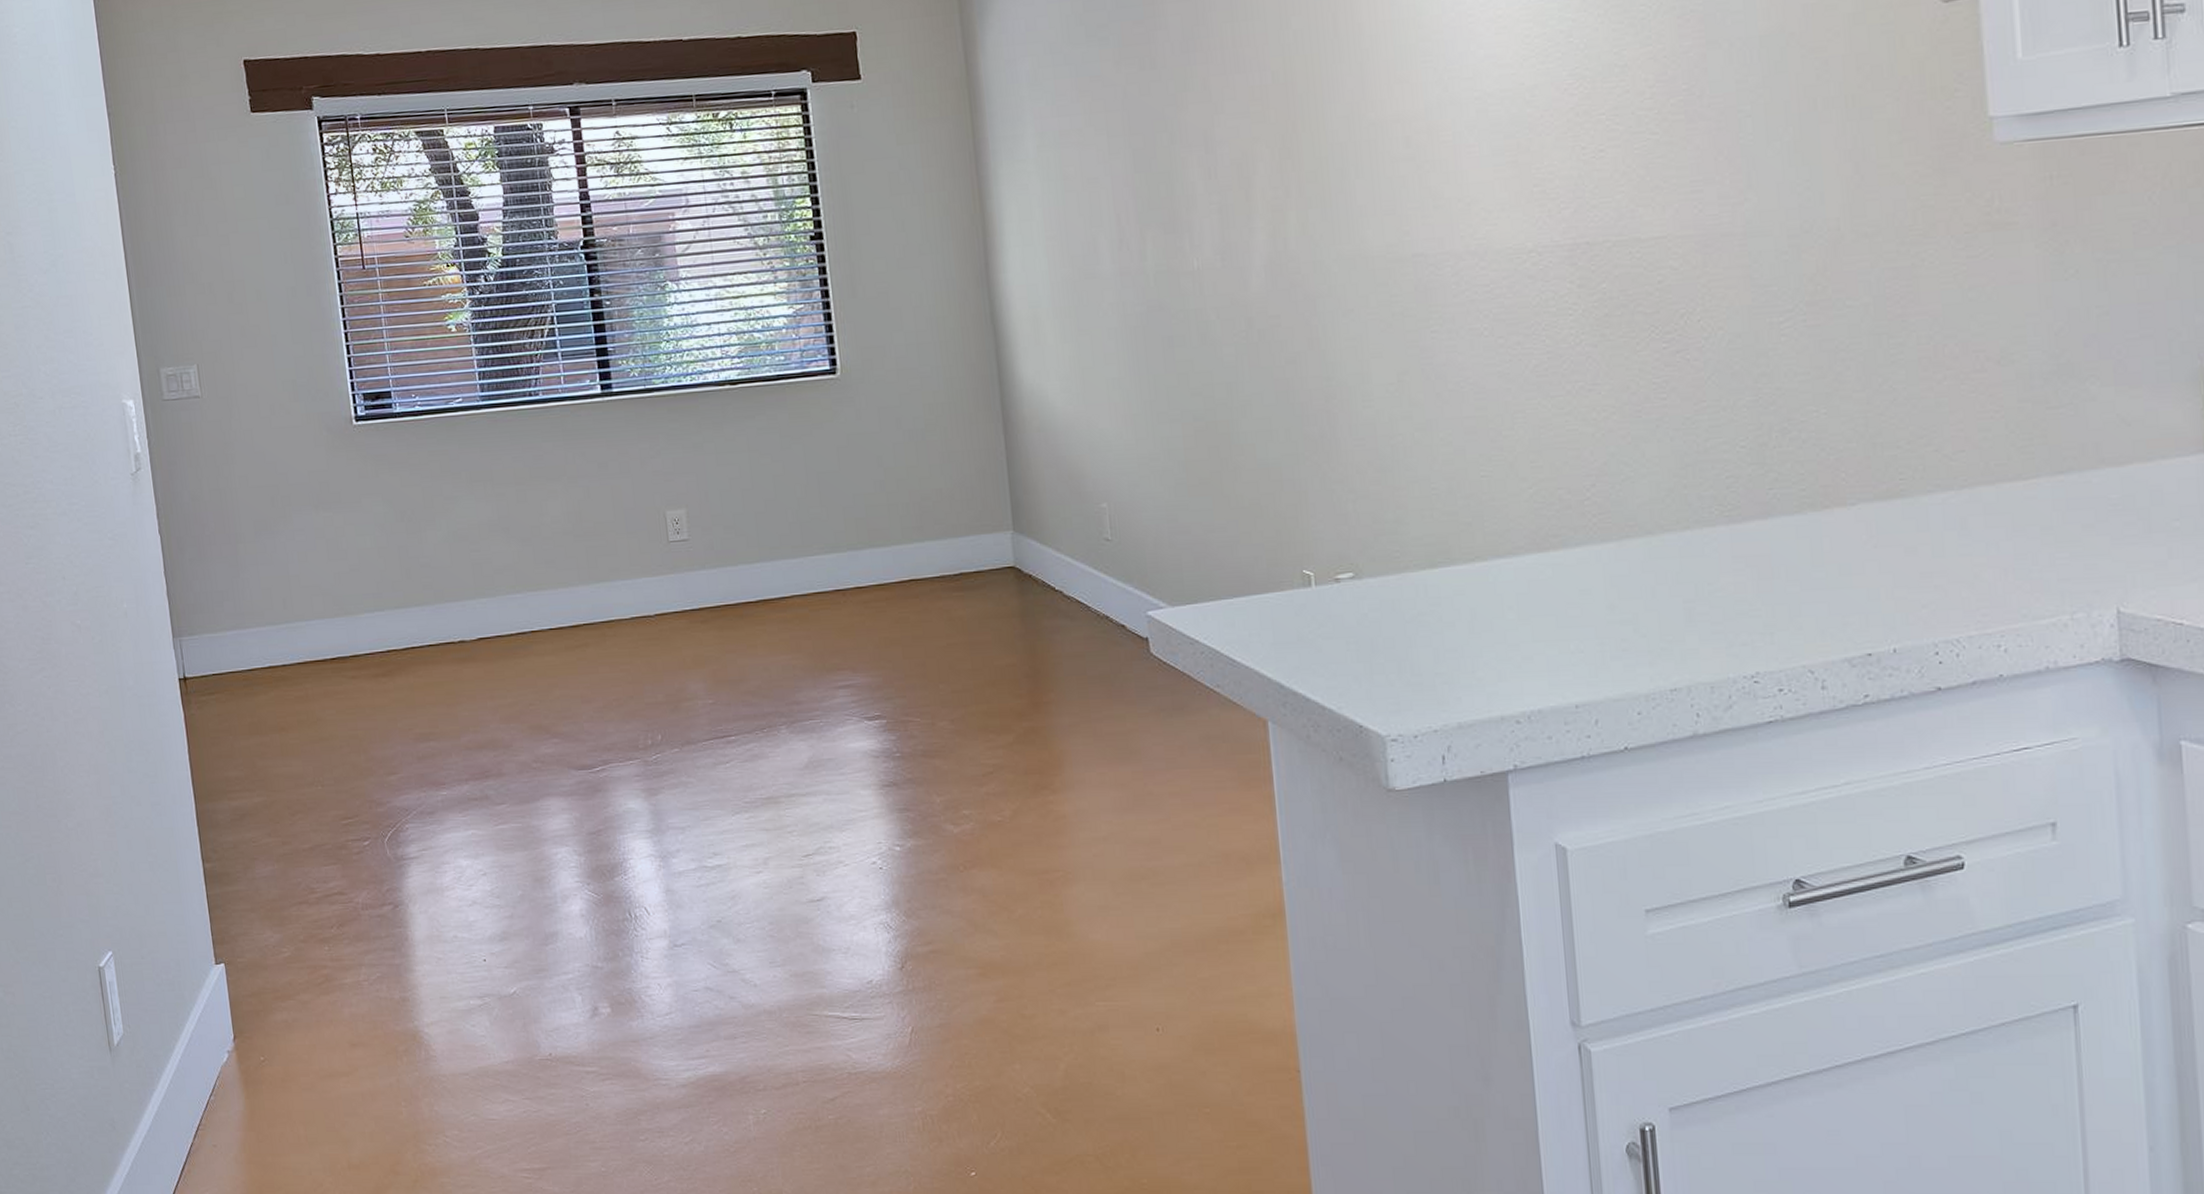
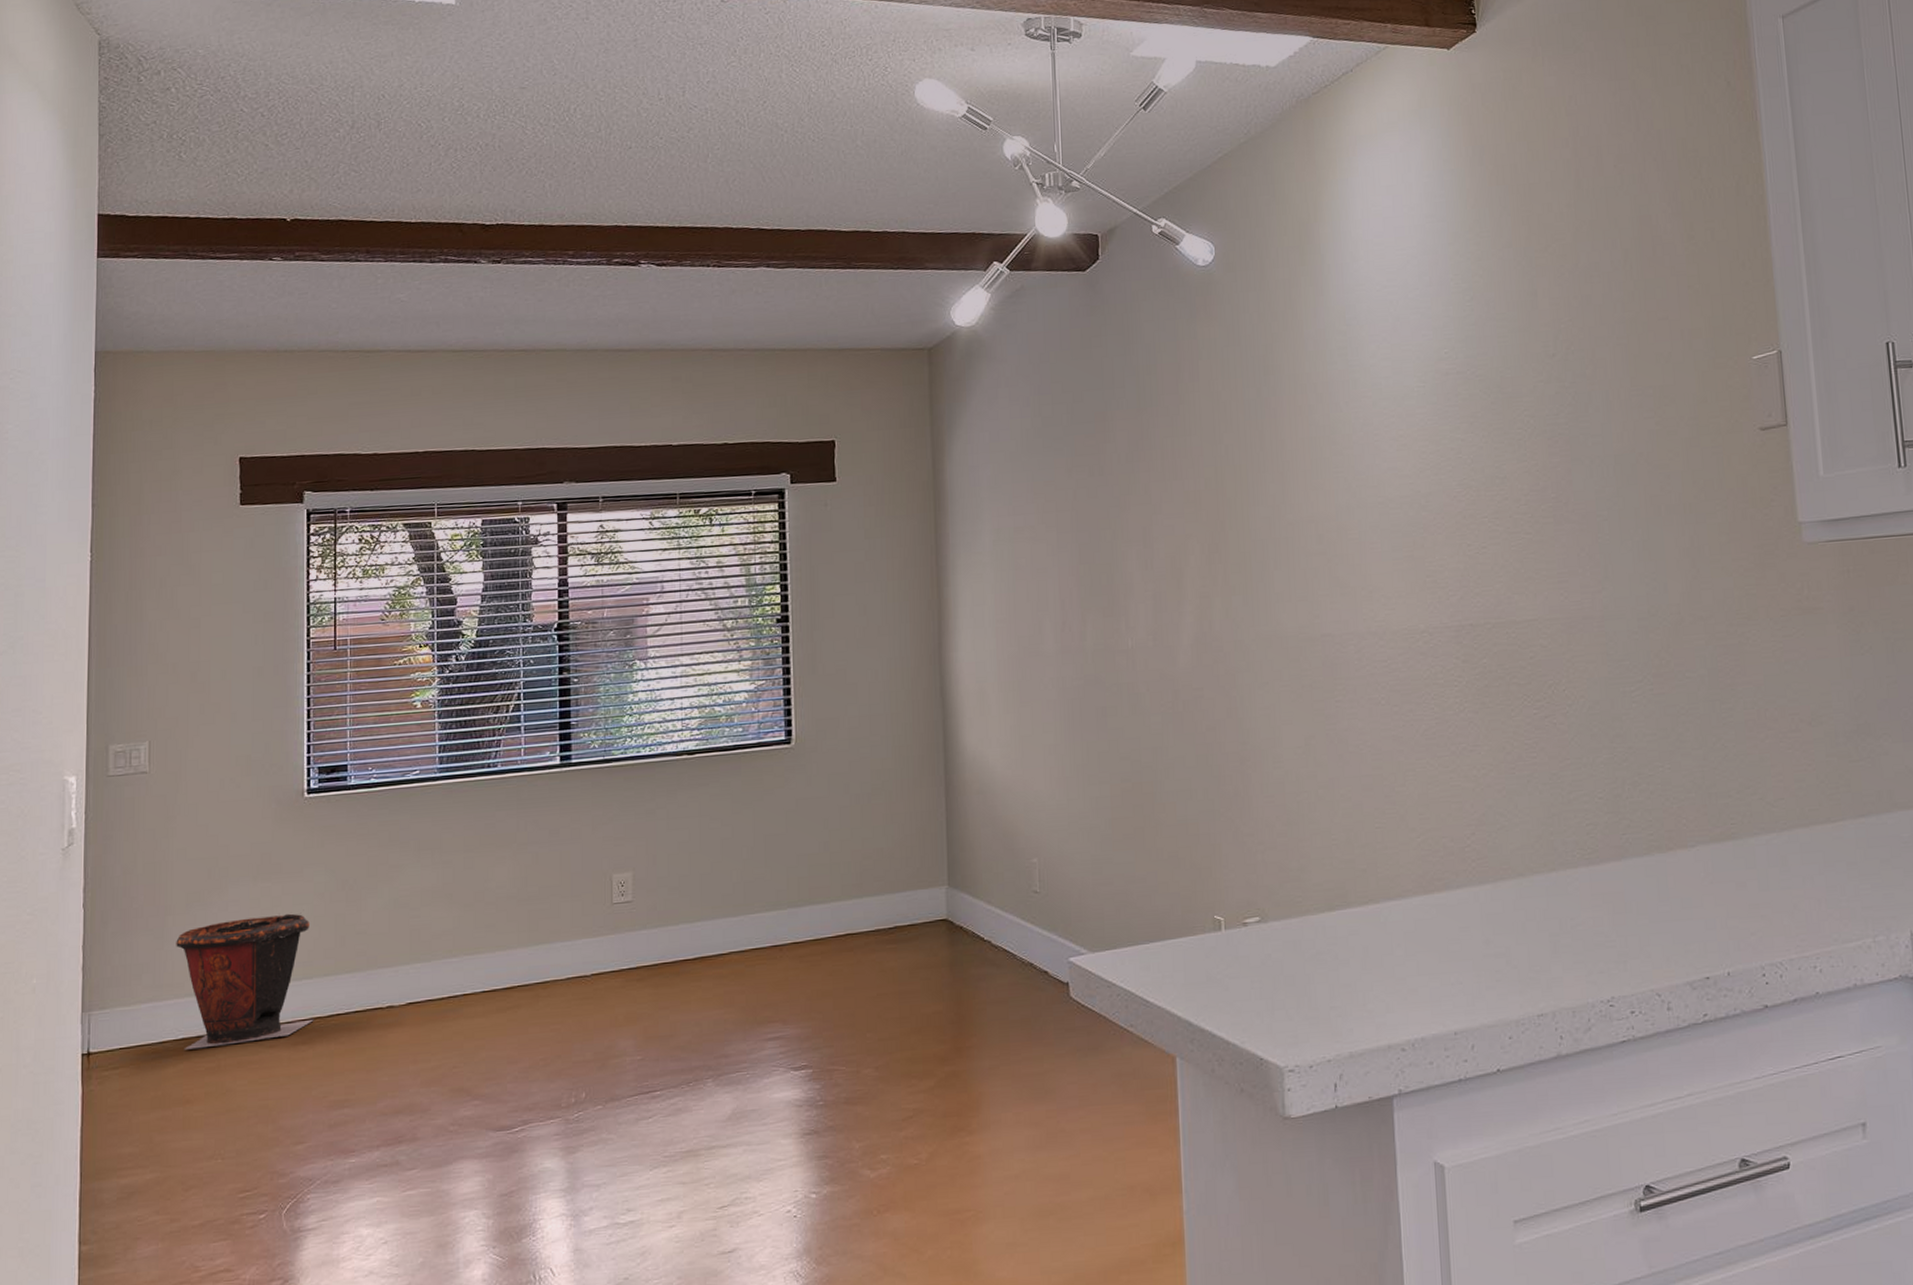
waste bin: none [250,540,391,678] -> present [176,909,314,1050]

